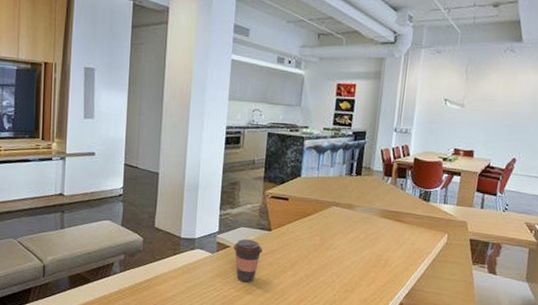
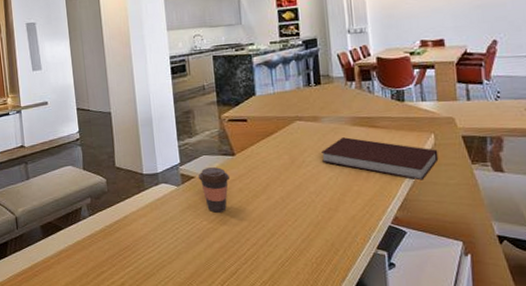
notebook: none [349,227,448,274] -> present [321,137,439,181]

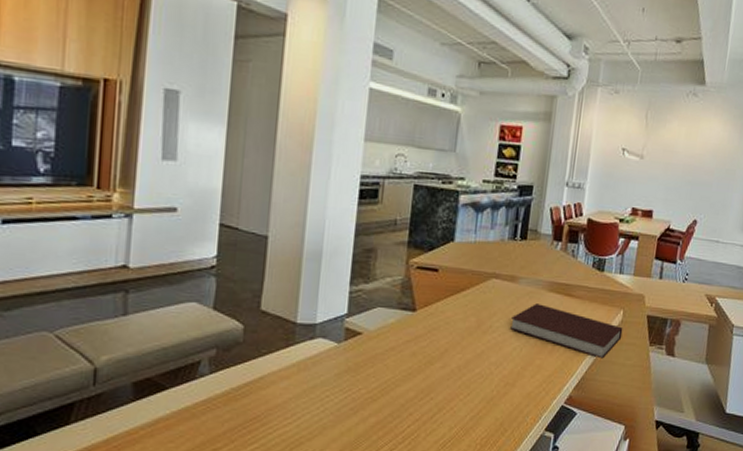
coffee cup: present [198,167,229,213] -> none [366,323,404,380]

